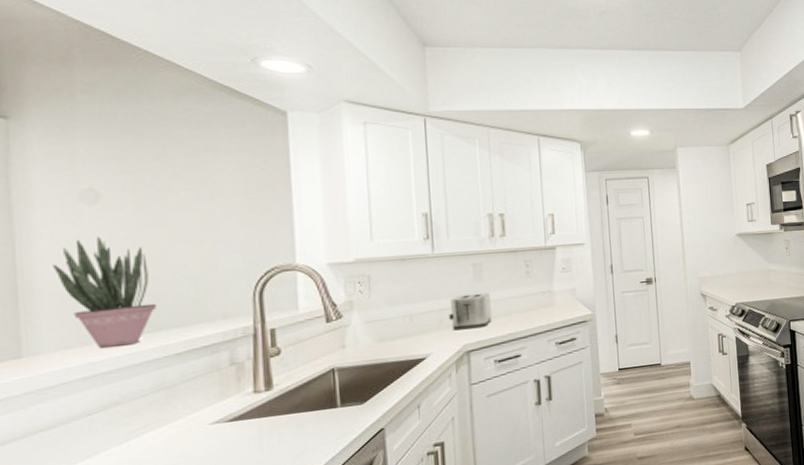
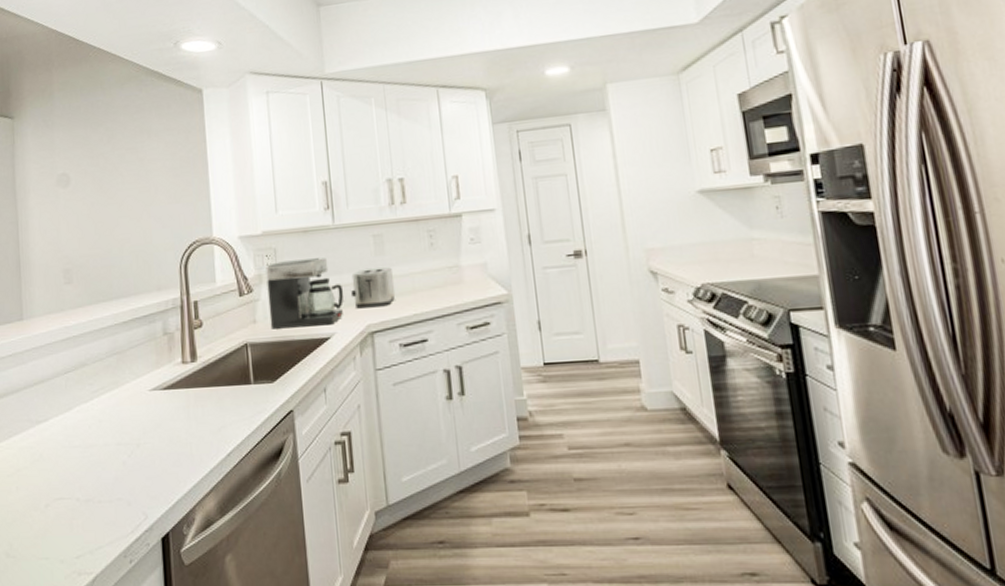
potted plant: present [52,237,156,350] -> none [41,215,109,315]
coffee maker: none [358,284,442,353] -> present [266,257,344,329]

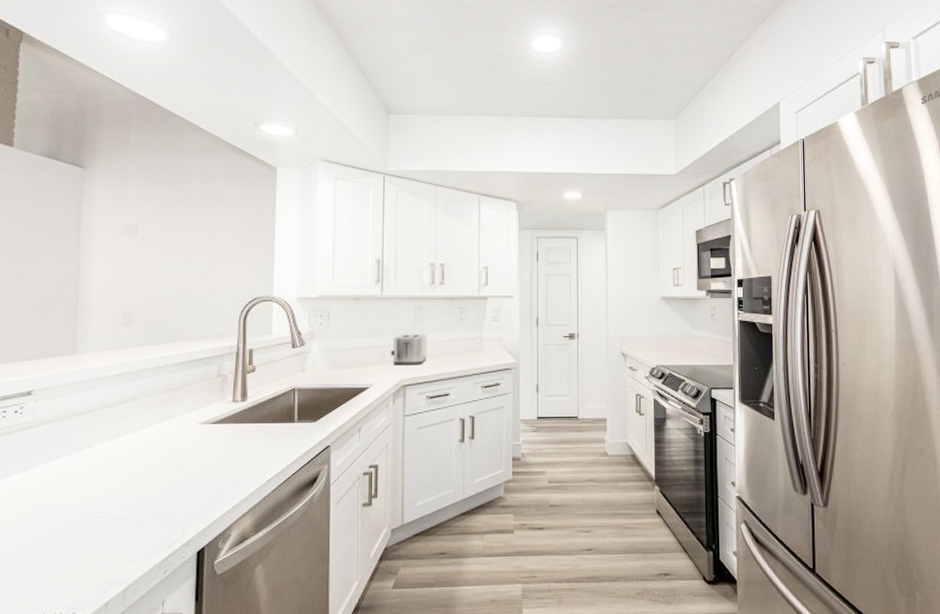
coffee maker: present [266,257,344,329] -> none [317,322,385,378]

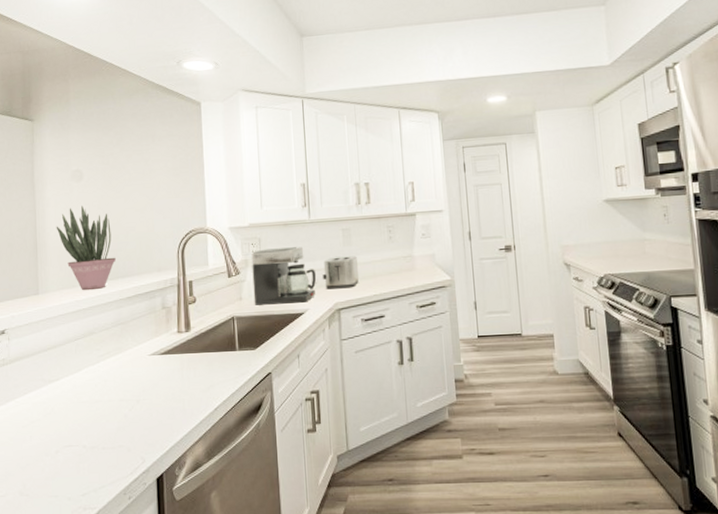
potted plant: none [102,263,169,353] -> present [56,206,116,291]
coffee maker: none [317,322,385,378] -> present [251,247,317,305]

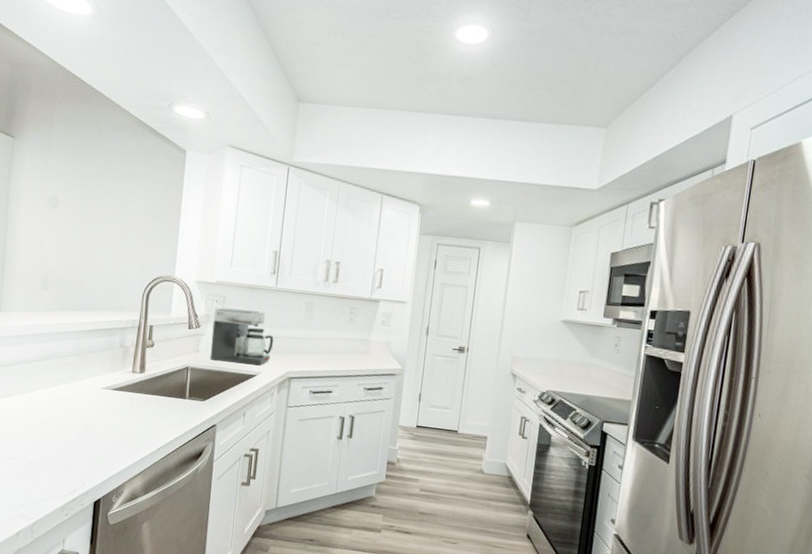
potted plant: present [56,206,116,291] -> none [25,233,81,318]
toaster: present [323,256,359,290] -> none [280,327,316,360]

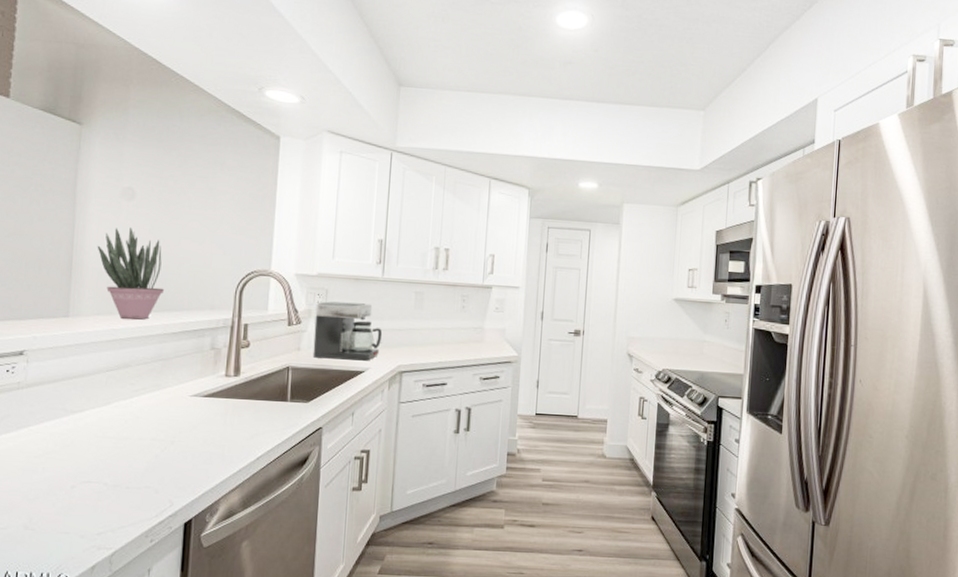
potted plant: none [25,233,81,318] -> present [97,227,164,321]

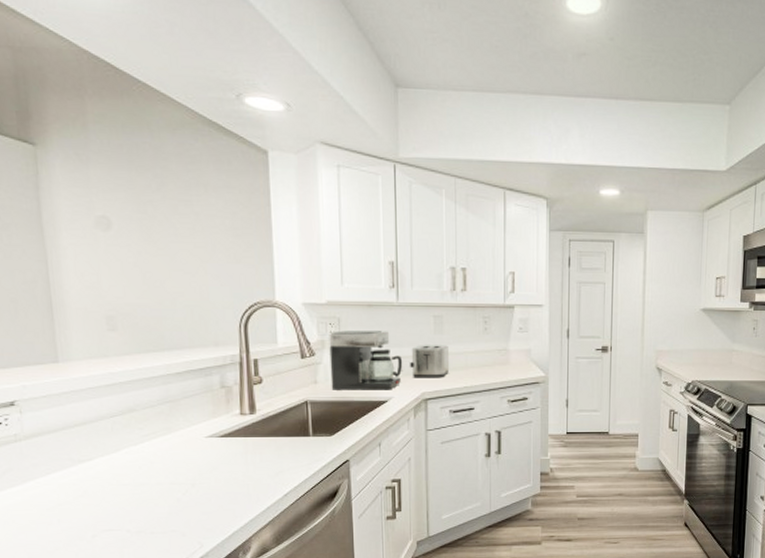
potted plant: present [97,227,164,321] -> none [77,261,160,362]
toaster: none [389,319,427,352] -> present [410,345,450,378]

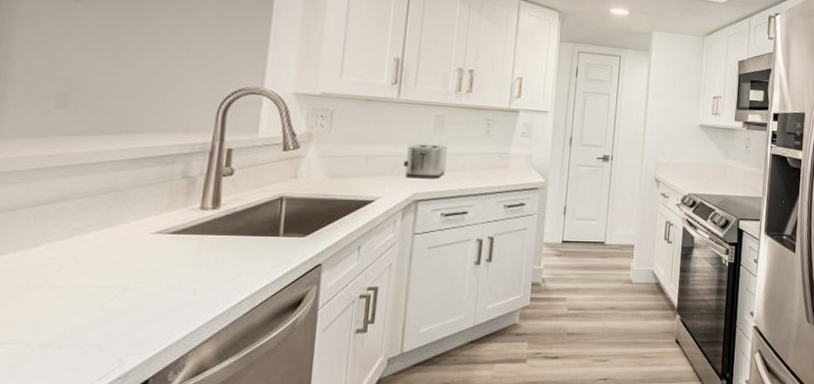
coffee maker: present [329,330,403,390] -> none [312,124,397,189]

